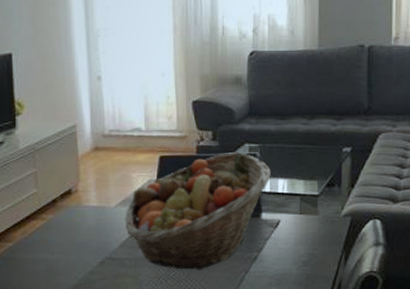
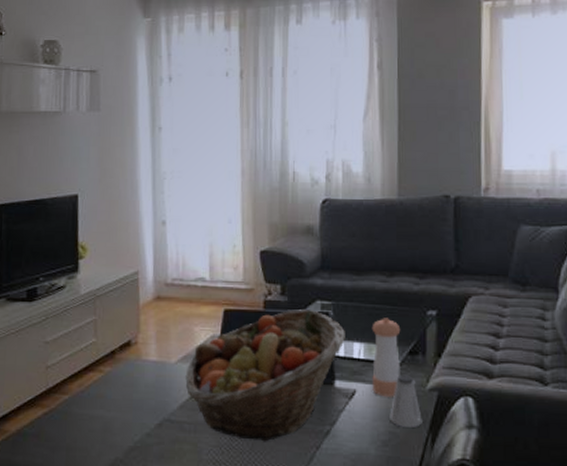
pepper shaker: none [294,156,320,224] -> present [372,318,401,397]
saltshaker: none [309,204,337,249] -> present [389,374,422,427]

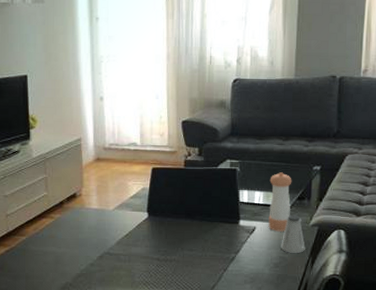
fruit basket: present [185,308,345,442] -> none [121,166,249,267]

